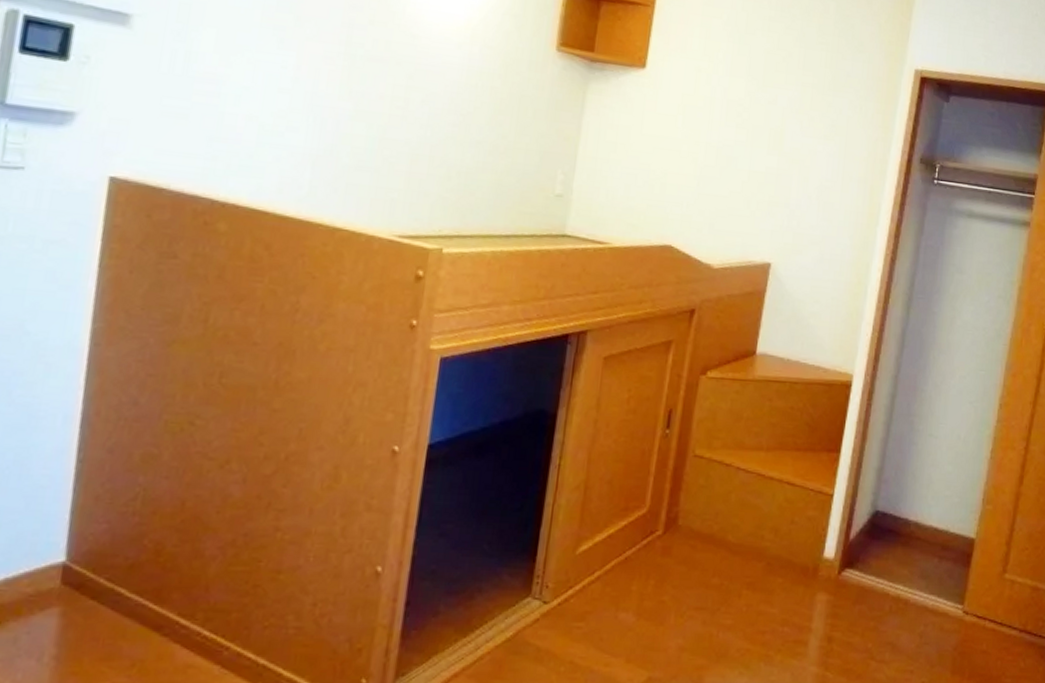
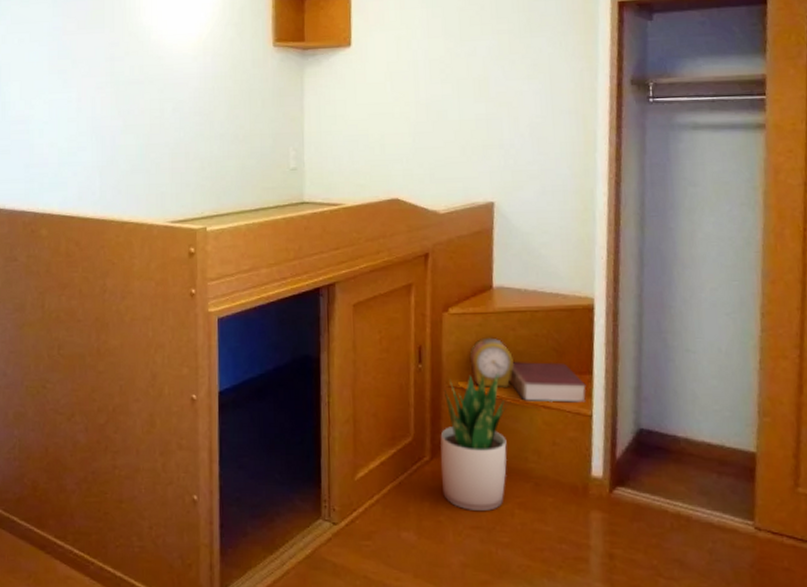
planter: none [671,444,753,592] -> present [440,372,509,512]
alarm clock: none [721,406,765,461] -> present [469,337,513,387]
book: none [757,434,833,481] -> present [508,362,586,403]

